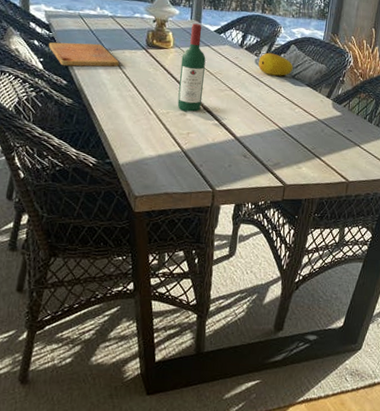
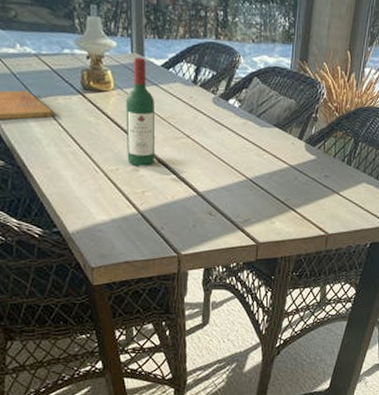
fruit: present [258,52,293,76] -> none [216,88,258,117]

